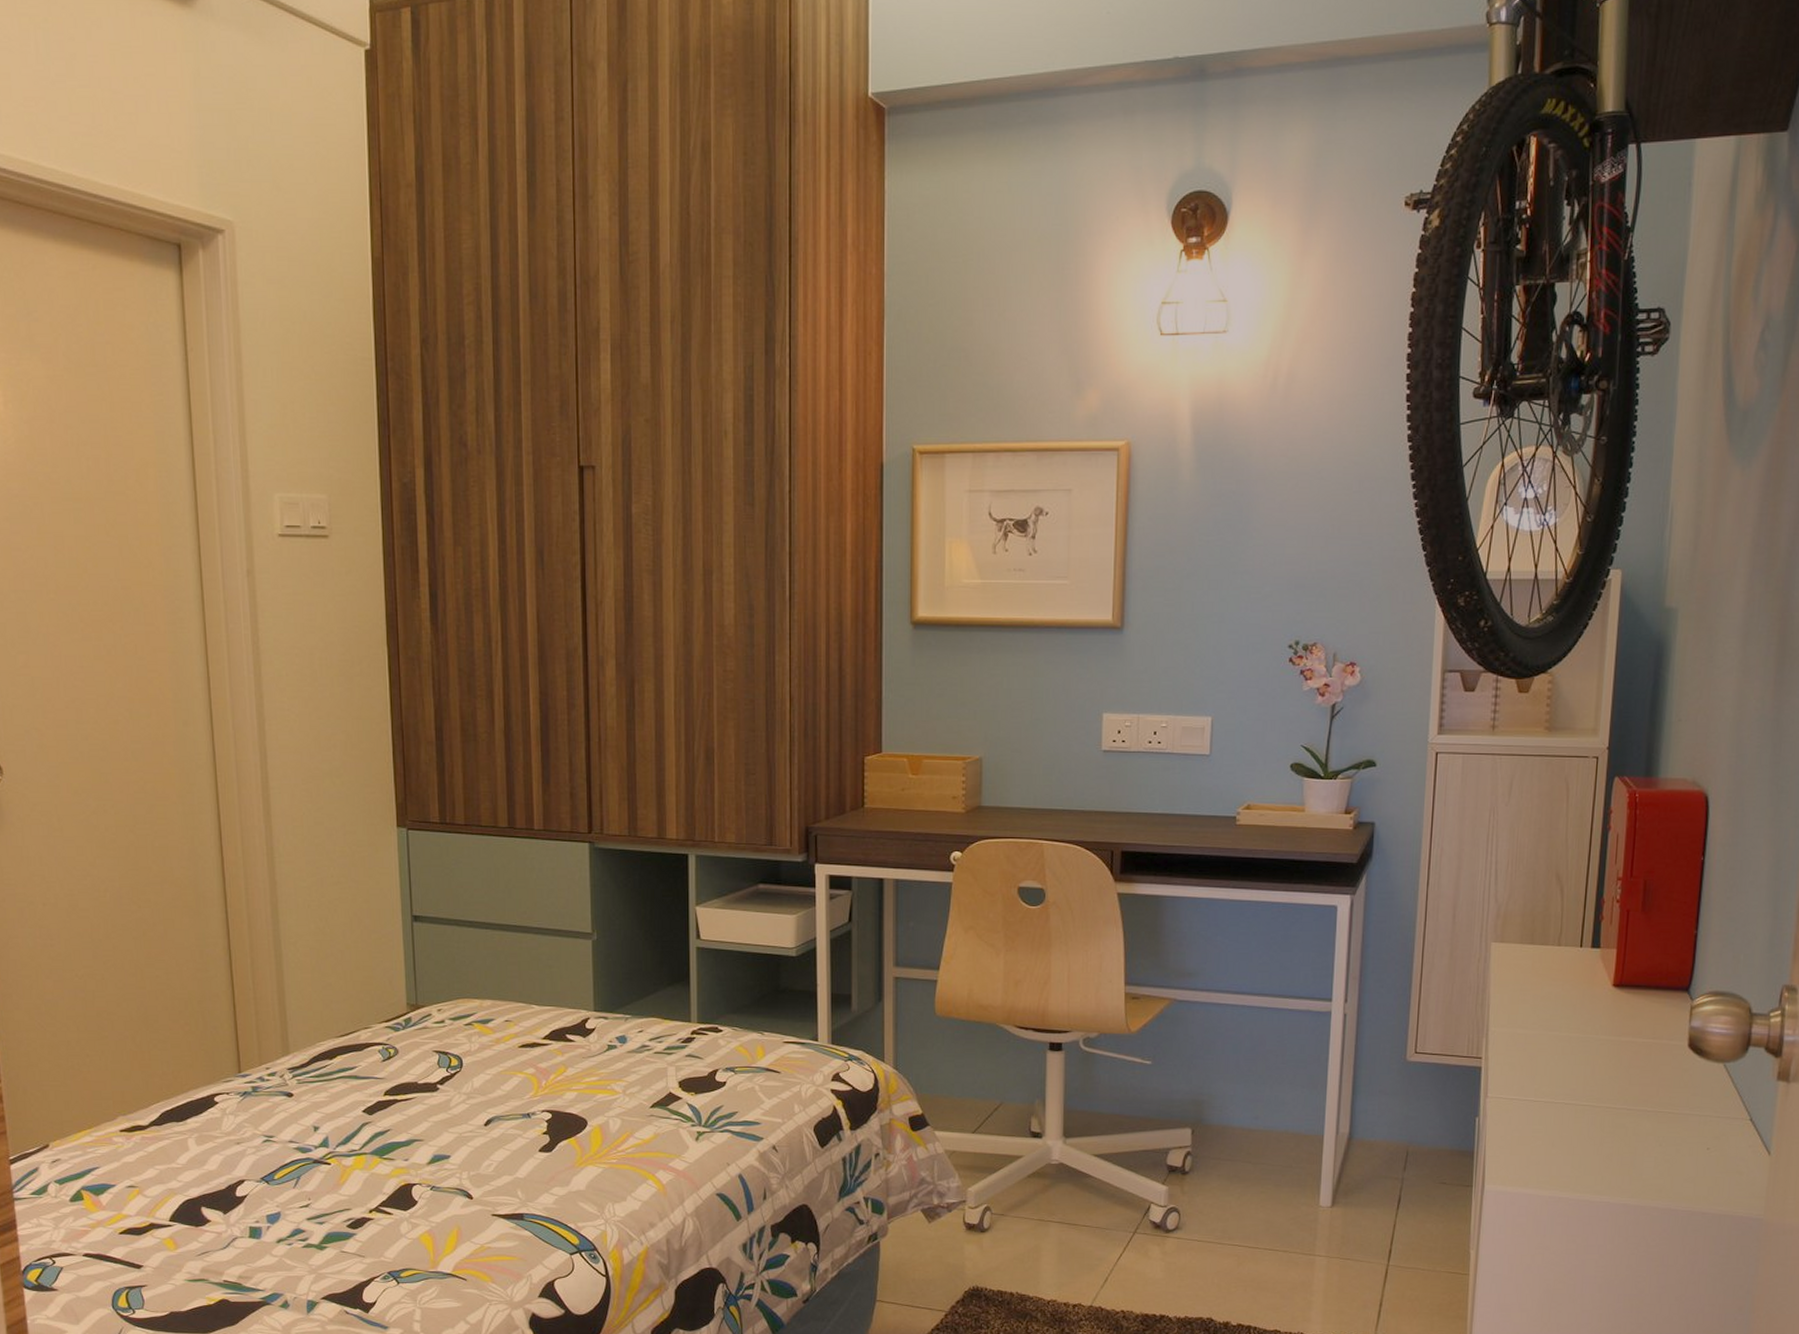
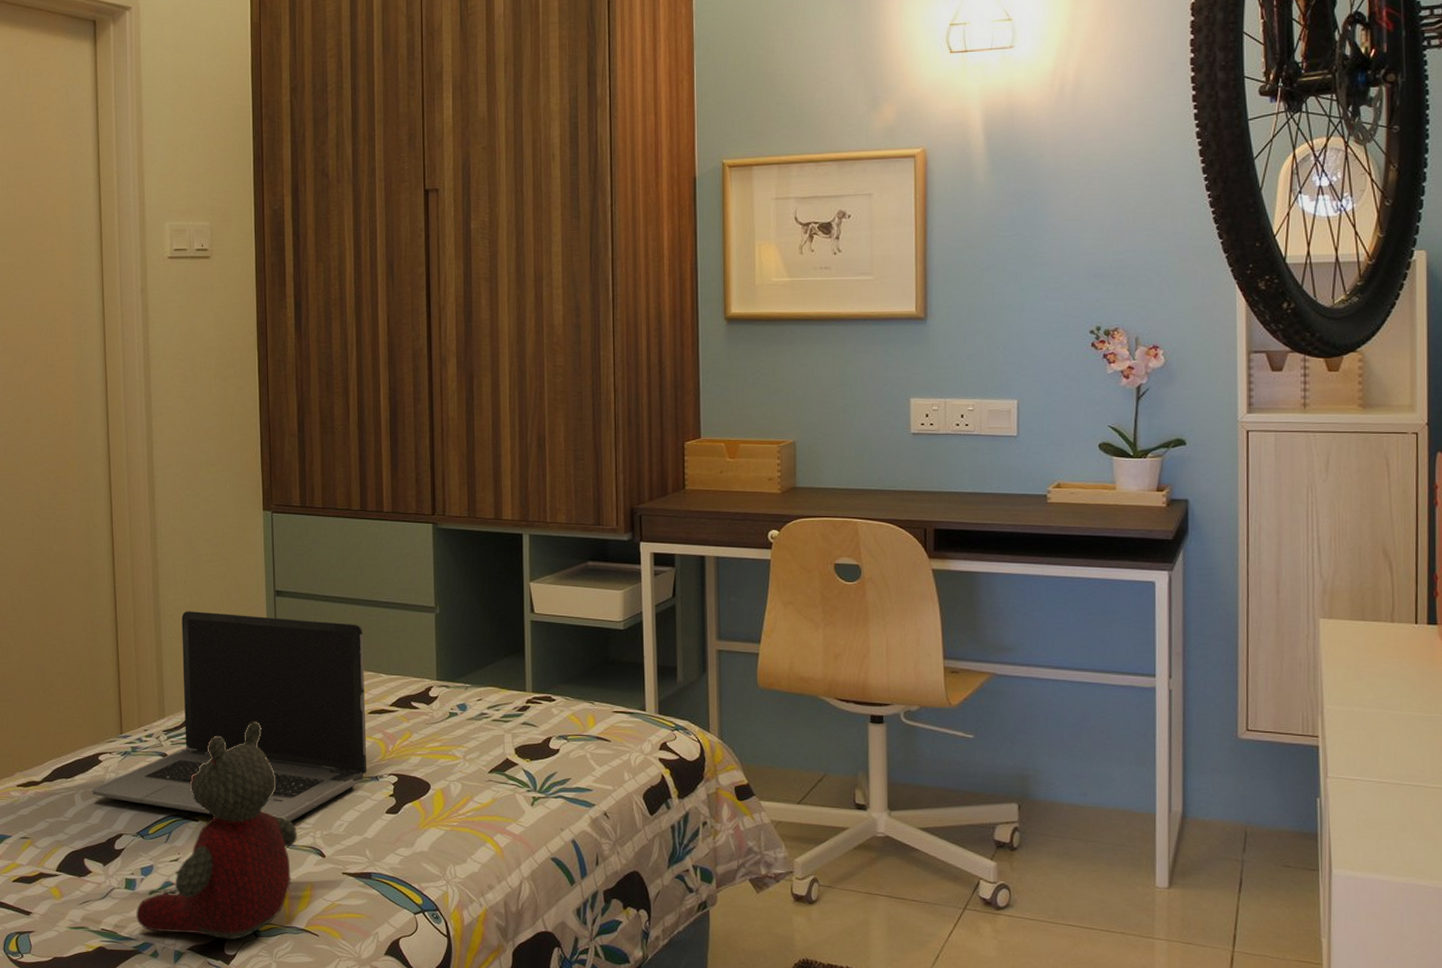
laptop computer: none [208,938,518,1163] -> present [92,611,367,822]
stuffed bear: none [263,1057,443,1288] -> present [136,721,298,941]

